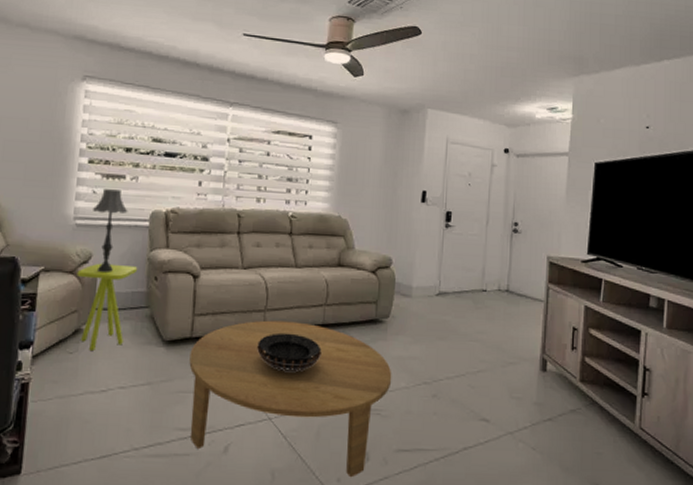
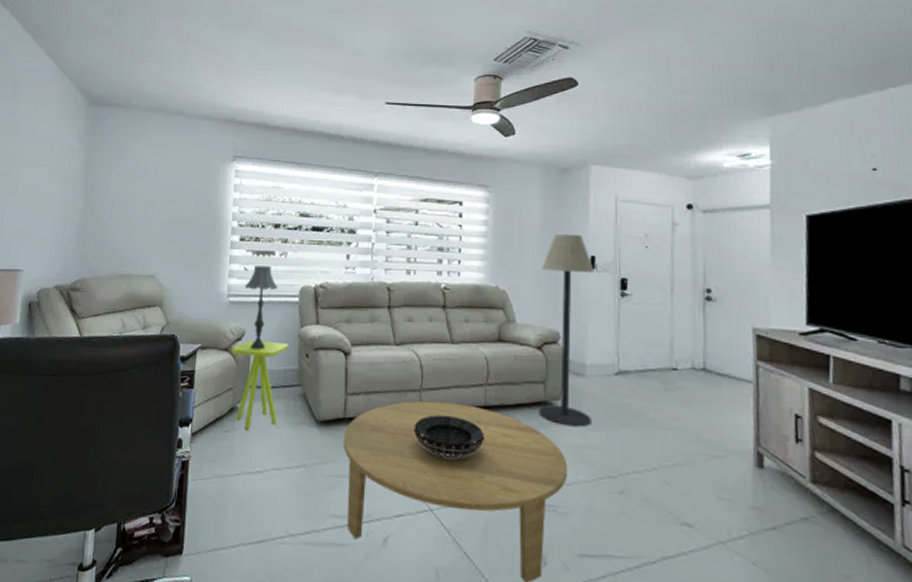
floor lamp: none [369,169,425,342] -> present [538,233,594,428]

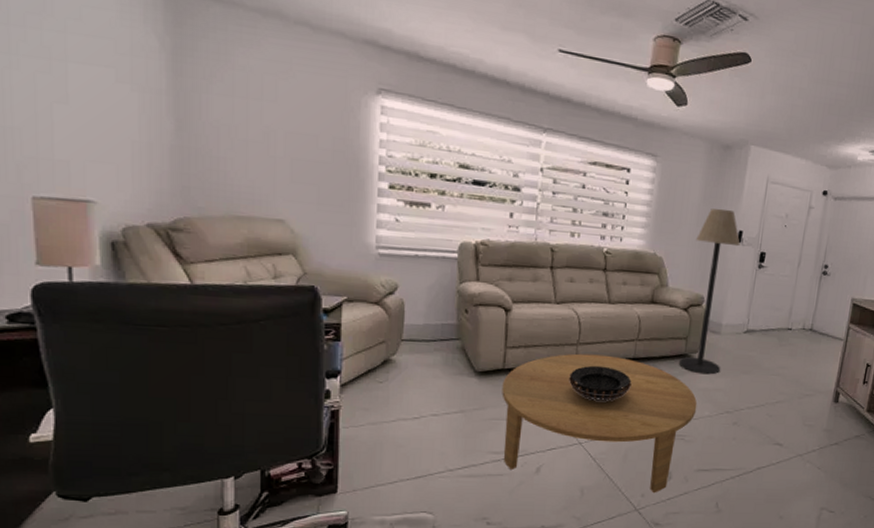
side table: present [231,340,289,429] -> none [382,294,447,380]
table lamp: present [245,266,278,351] -> none [397,217,435,305]

